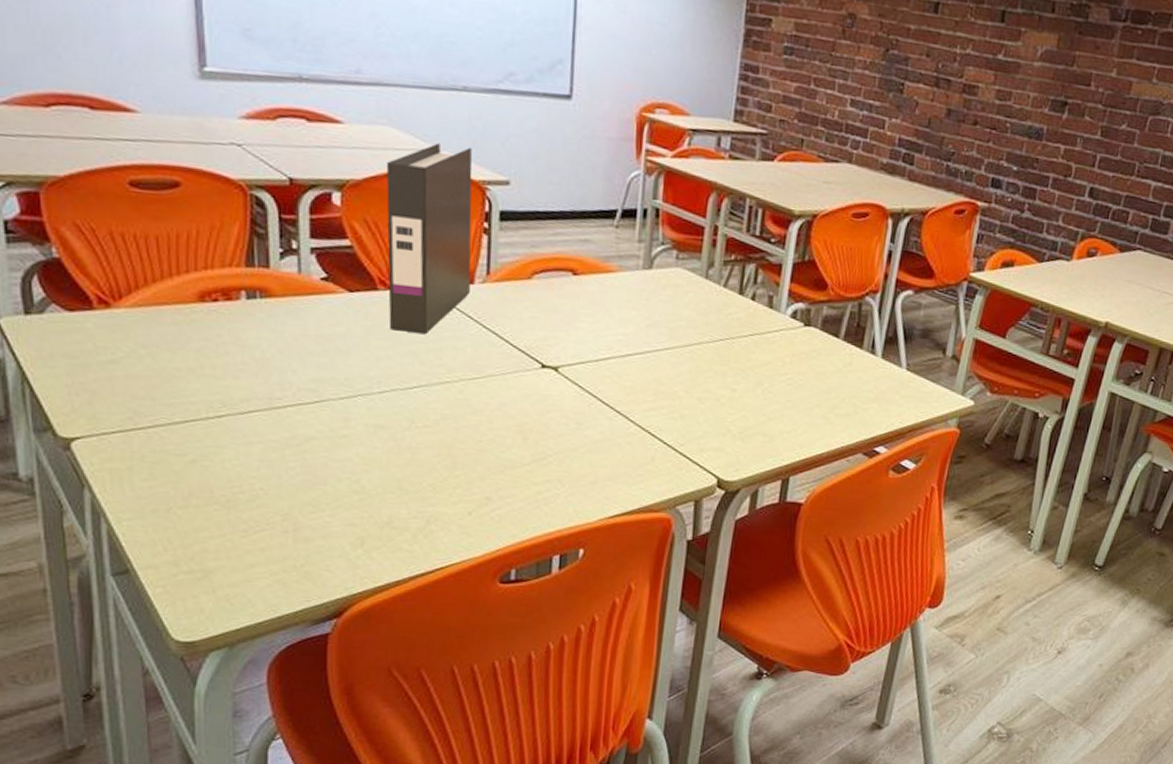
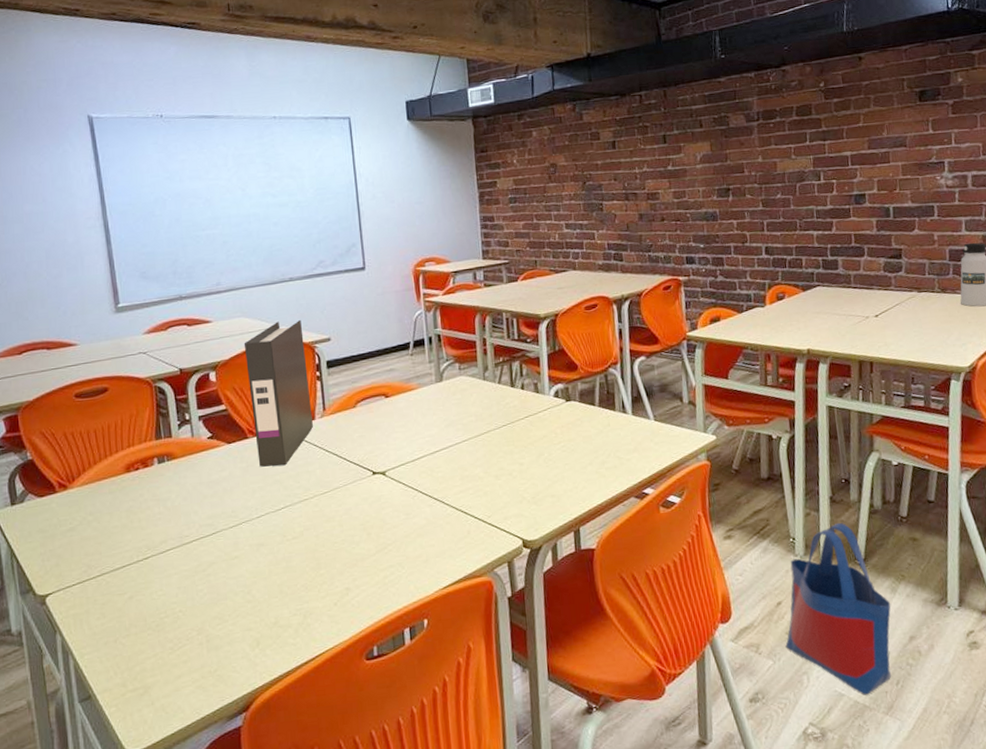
tote bag: none [993,522,1118,703] -> present [785,522,892,695]

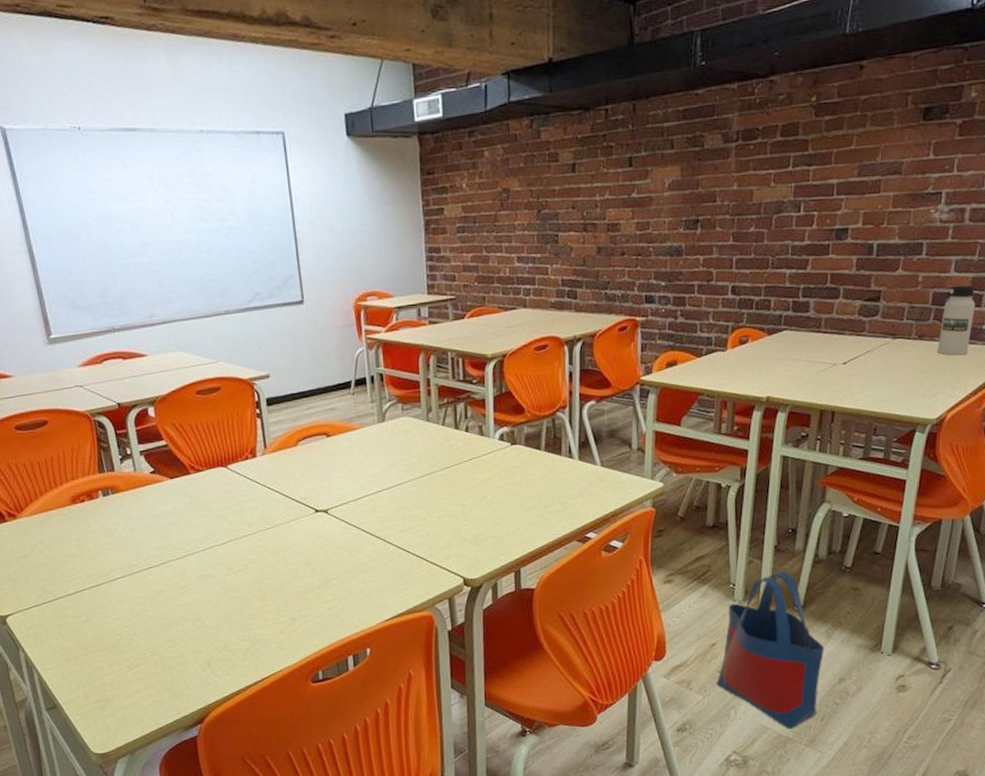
binder: present [243,319,313,467] -> none [181,355,255,502]

